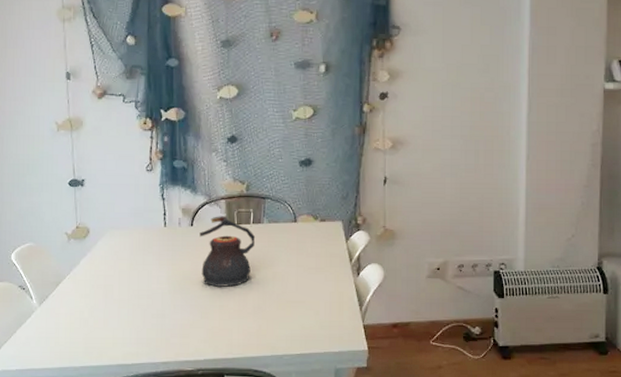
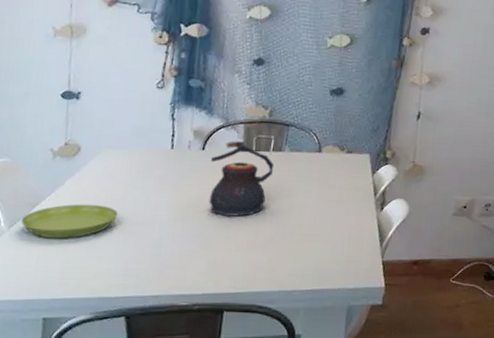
saucer: none [48,281,127,313] -> present [20,204,119,239]

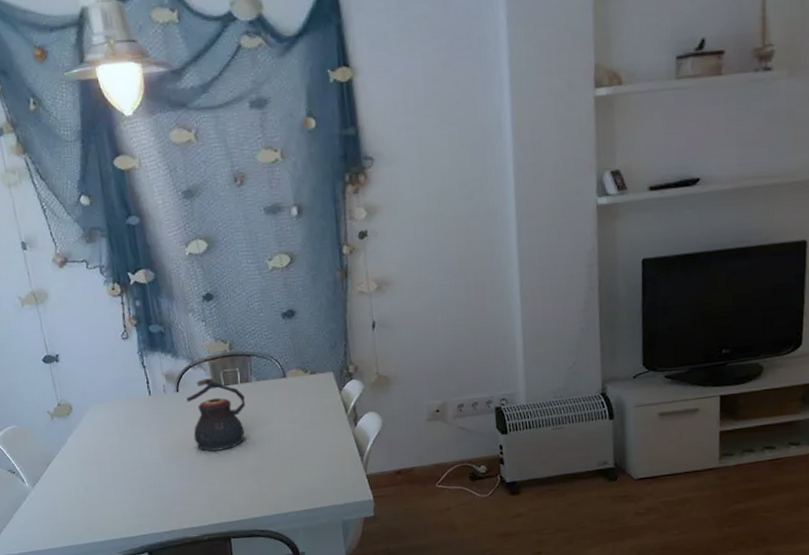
saucer: present [20,204,119,239] -> none [40,456,120,492]

